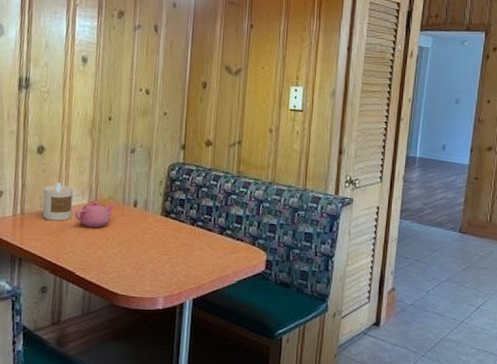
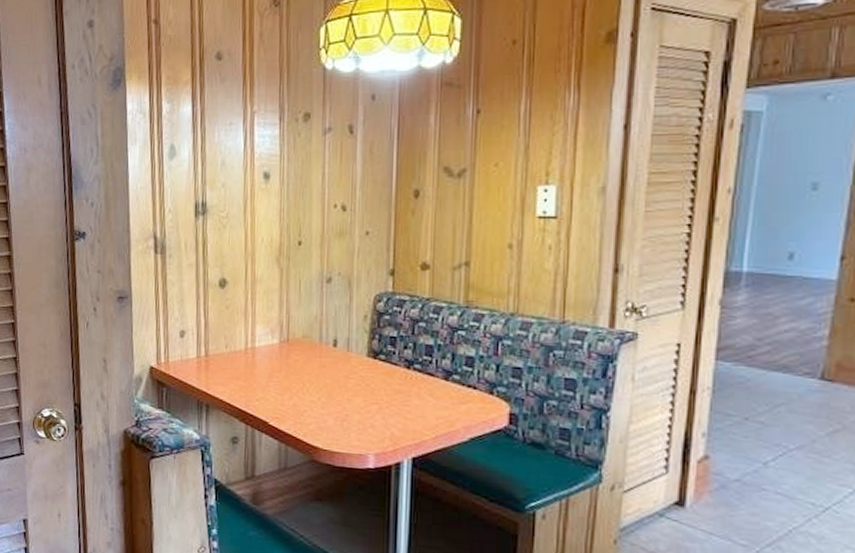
candle: present [42,182,74,221] -> none [228,320,262,364]
teapot: present [74,201,116,228] -> none [264,340,312,372]

